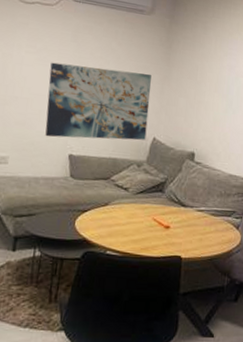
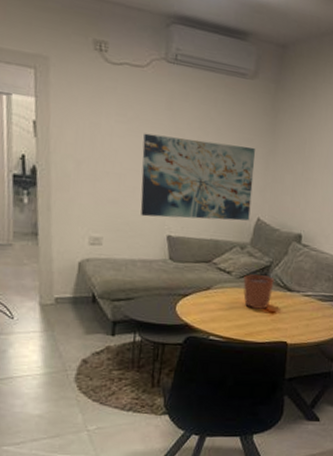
plant pot: none [139,182,169,224] -> present [243,265,274,309]

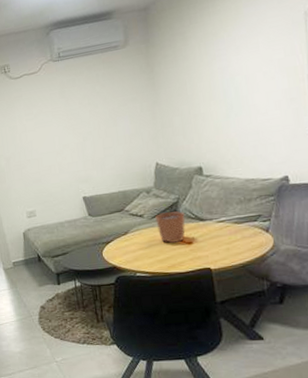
wall art: present [140,133,255,221] -> none [48,104,149,187]

